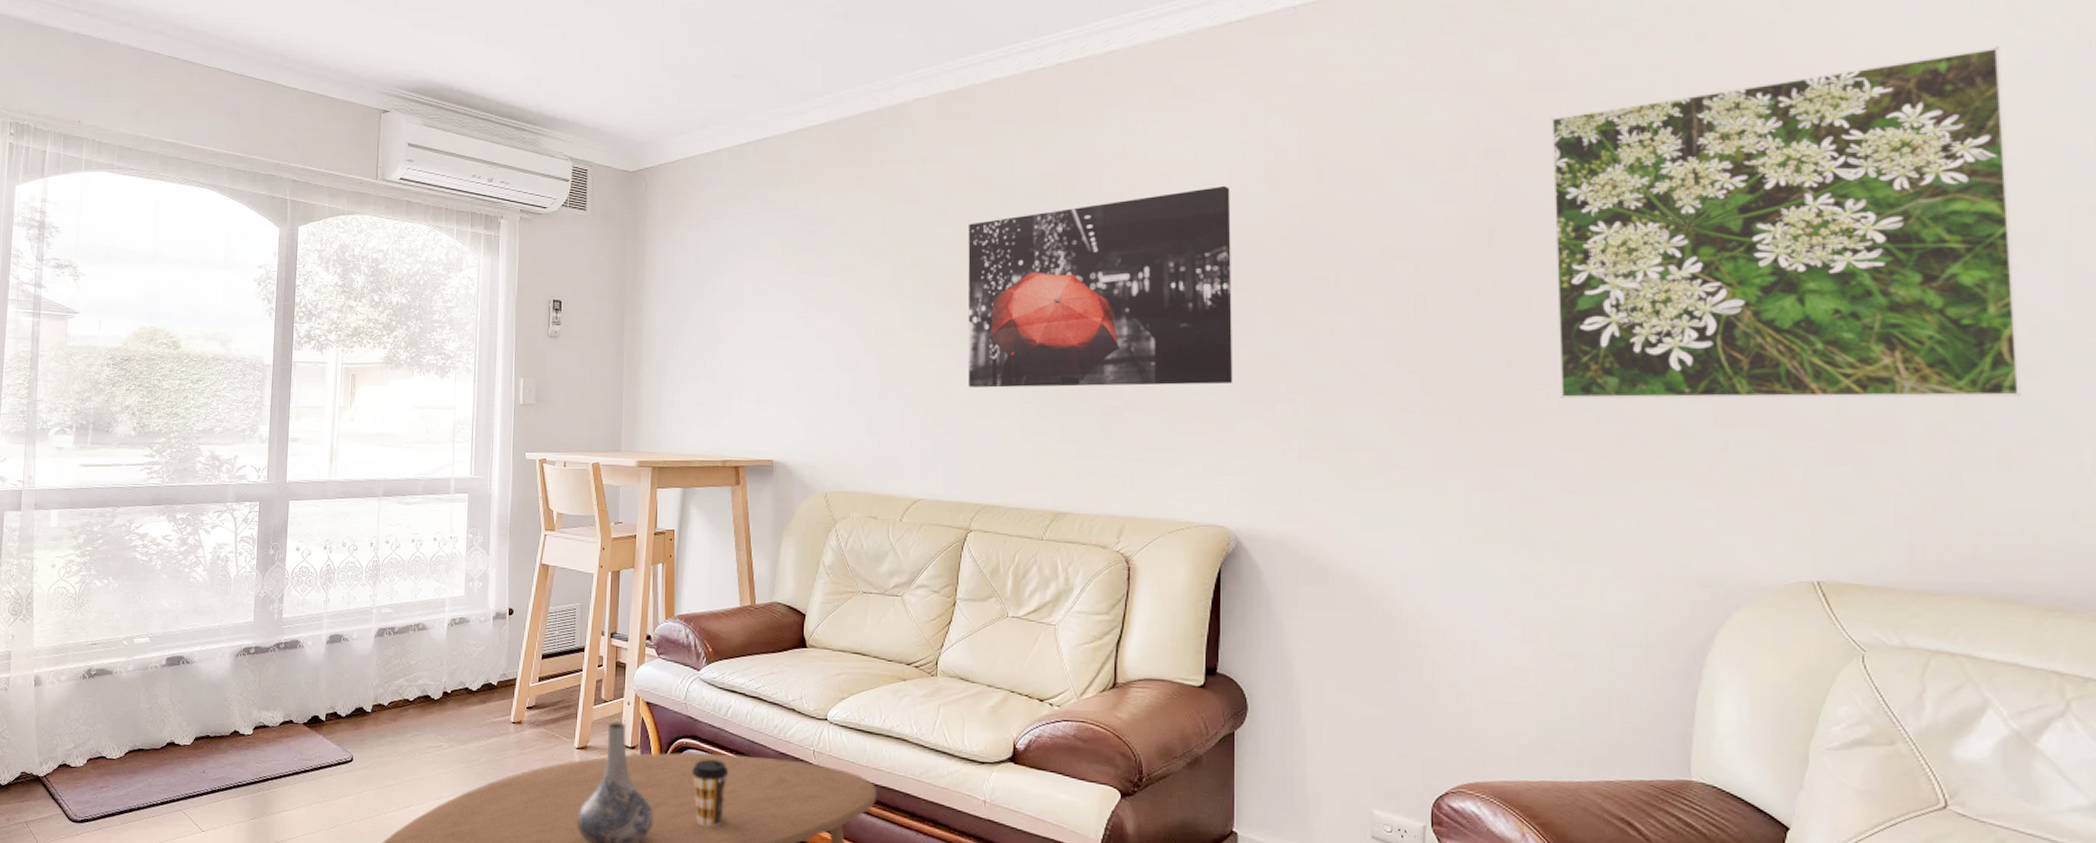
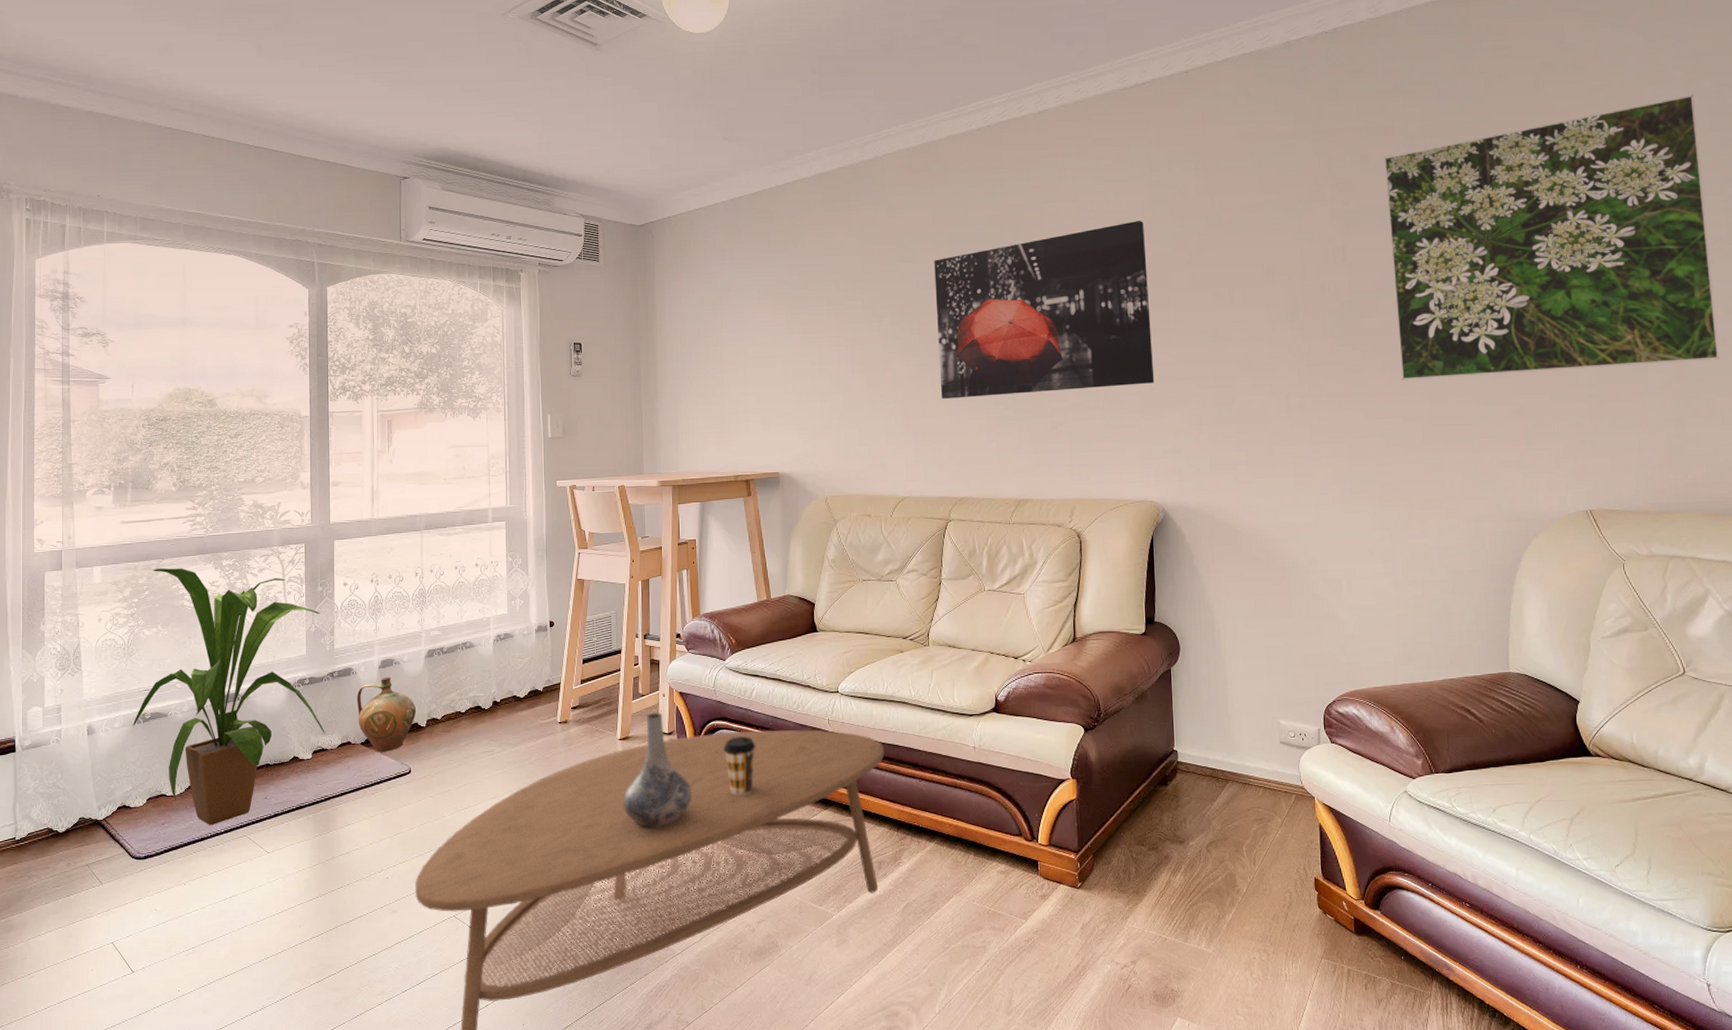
house plant: none [78,517,270,795] -> present [132,568,325,826]
ceramic jug: none [301,653,362,736] -> present [356,676,416,752]

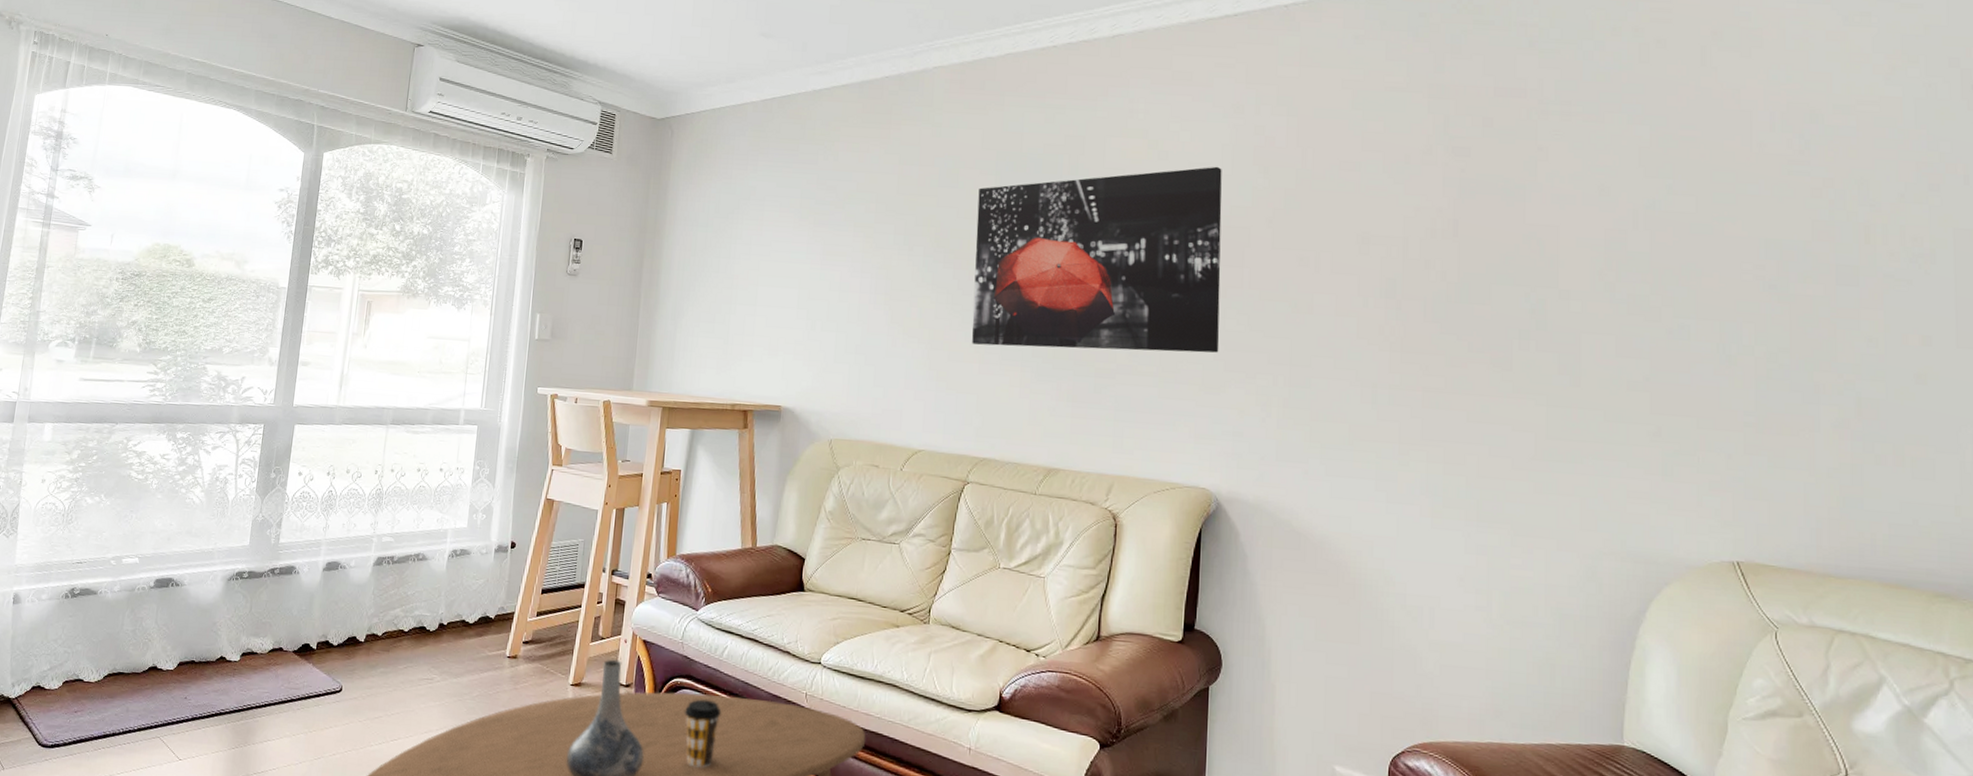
house plant: present [132,568,325,826] -> none [60,433,270,721]
ceramic jug: present [356,676,416,752] -> none [293,580,357,665]
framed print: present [1384,94,1721,380] -> none [1511,83,1914,399]

